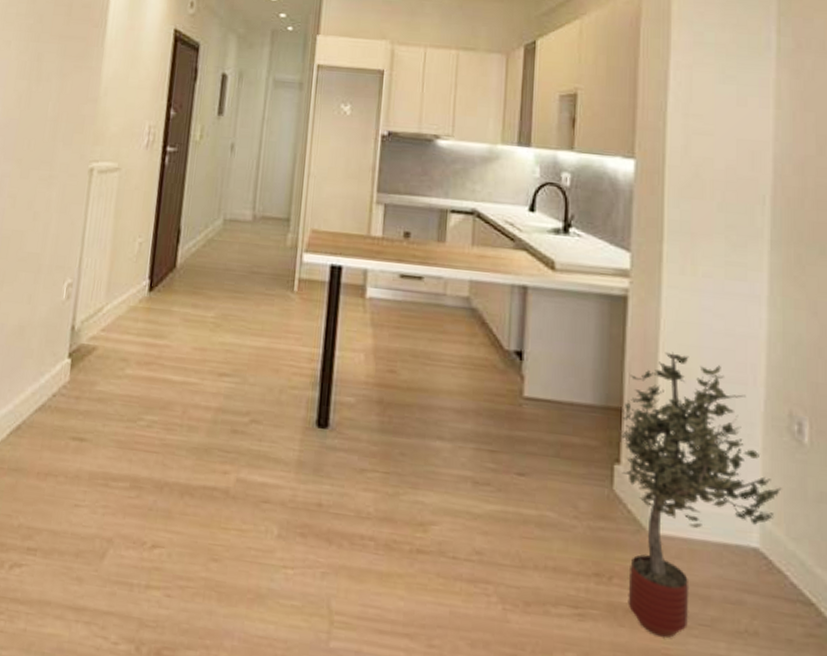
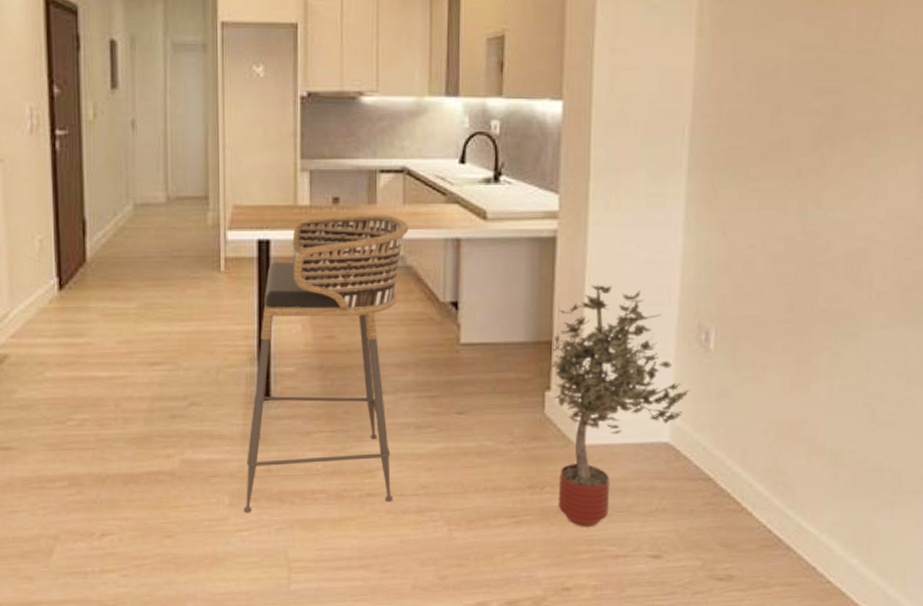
bar stool: none [290,249,476,563] -> present [243,215,409,512]

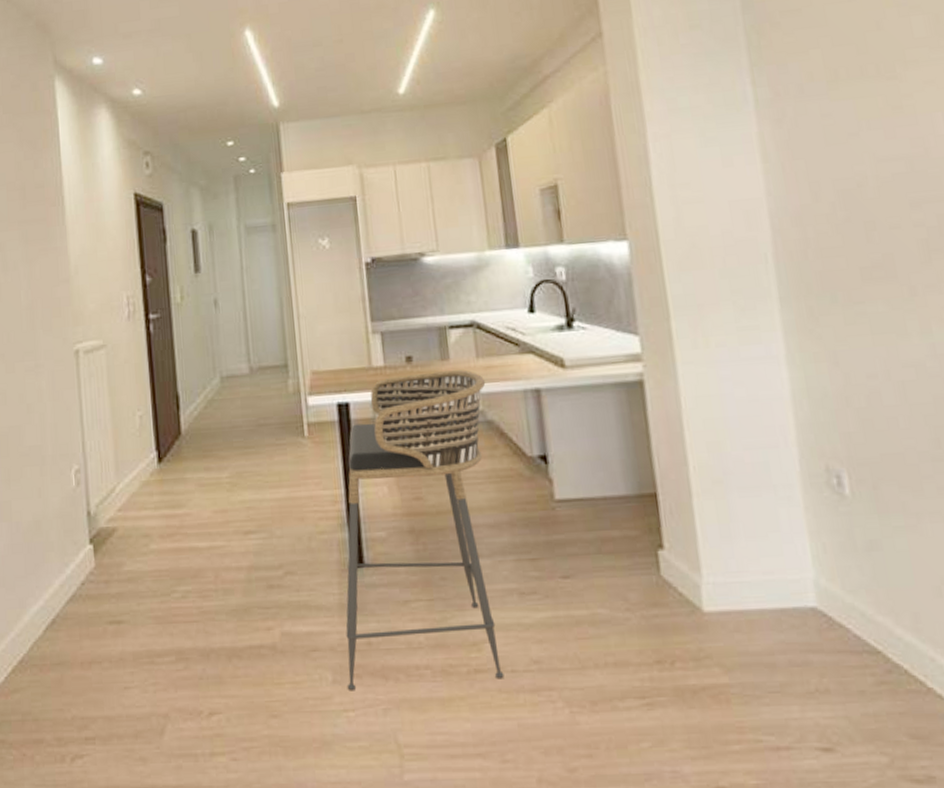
potted tree: present [545,283,690,528] -> none [651,427,831,712]

